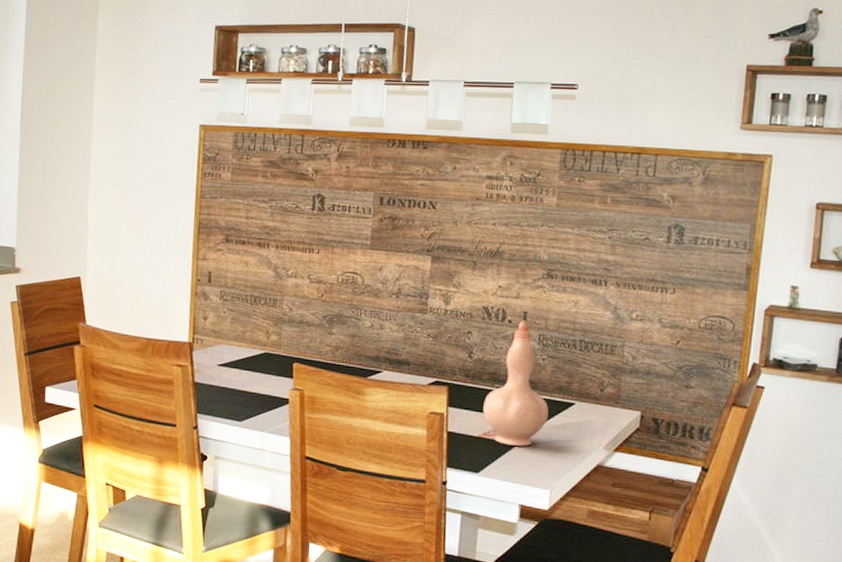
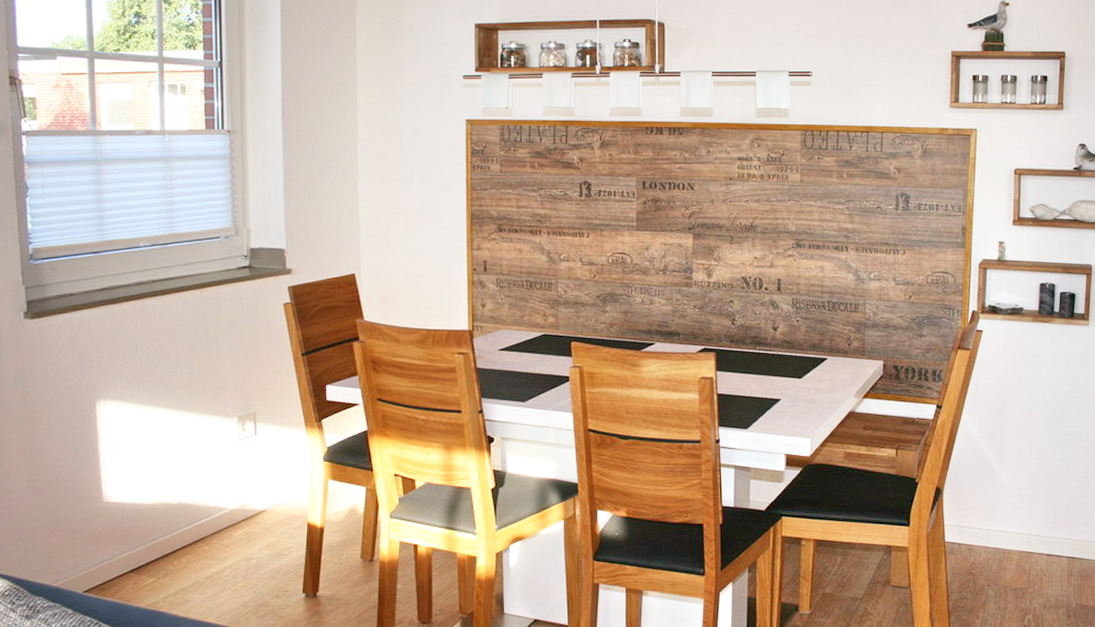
vase: present [483,320,549,446] -> none [748,287,805,401]

